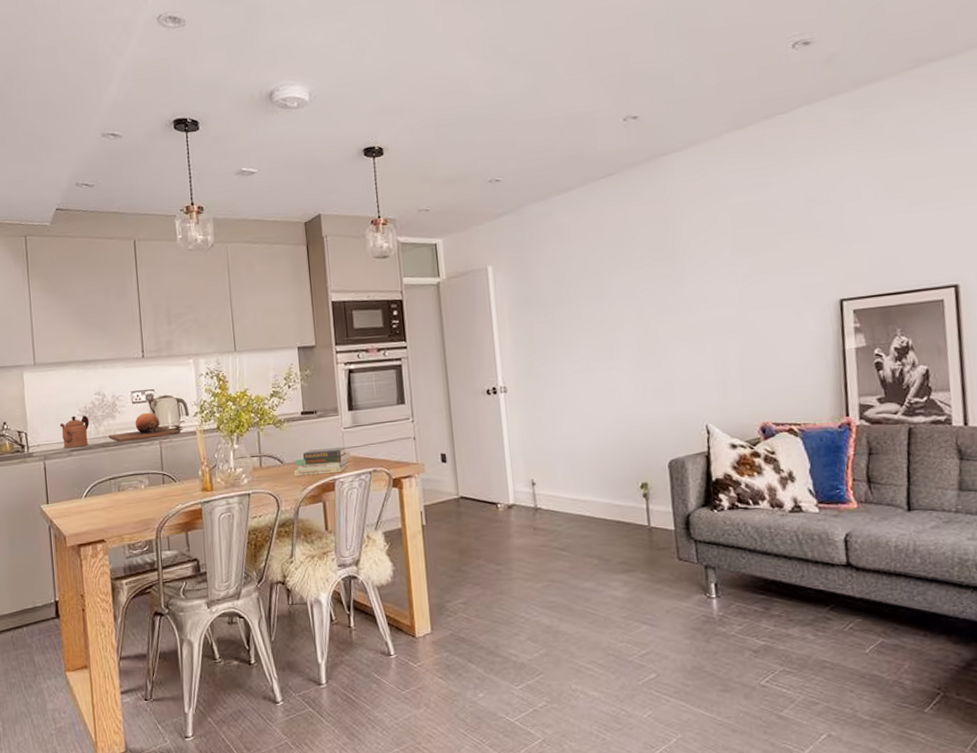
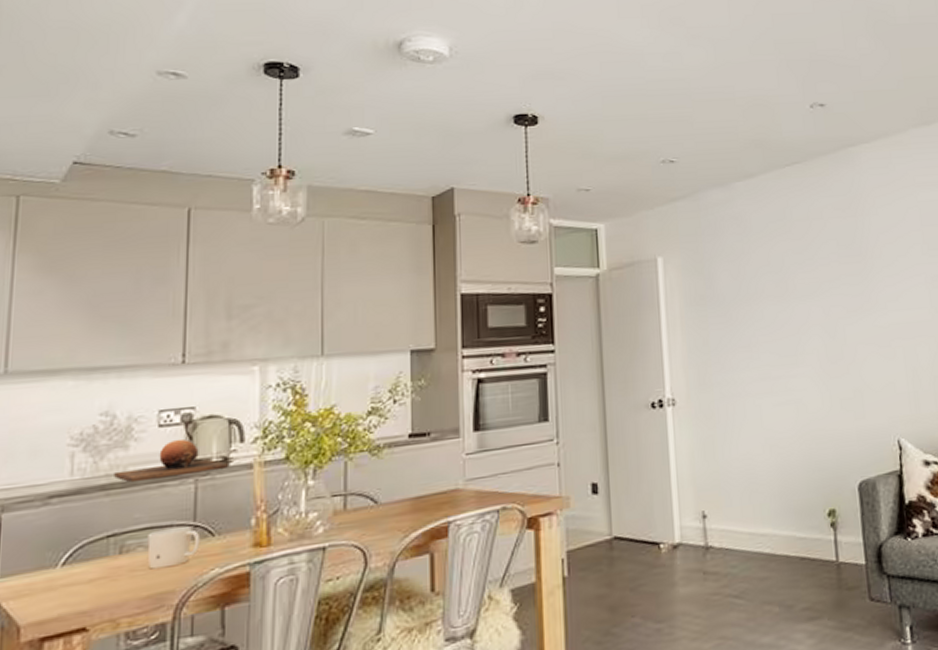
coffeepot: present [59,415,89,449] -> none [34,445,85,495]
mug: none [134,474,168,504] -> present [147,526,201,570]
books: present [293,447,351,477] -> none [392,479,473,521]

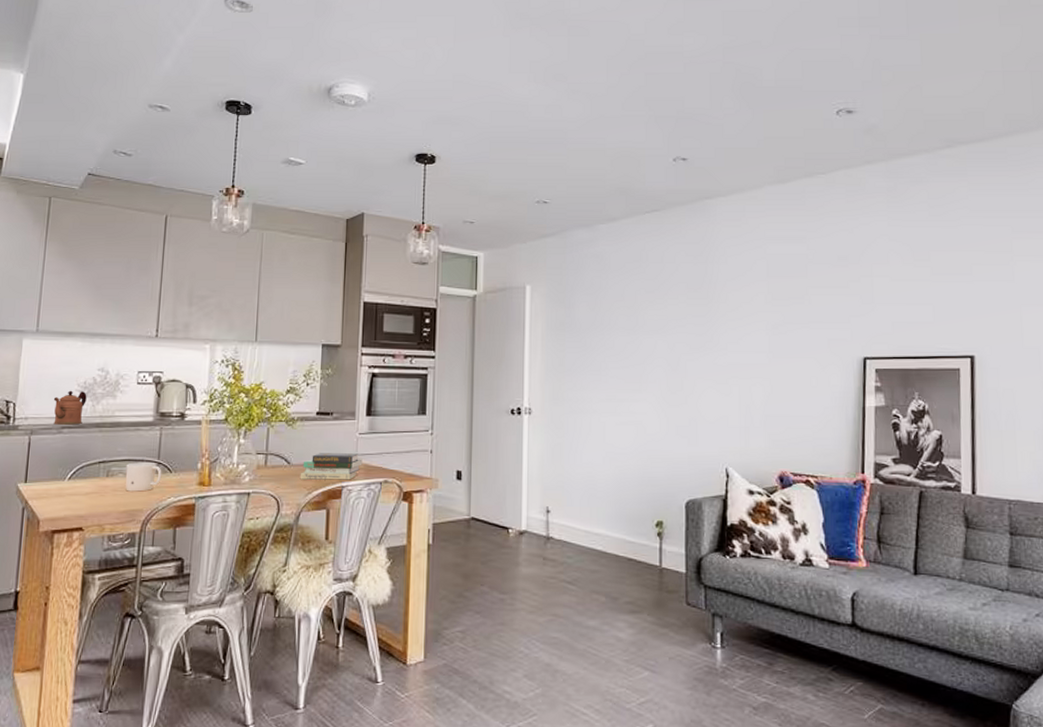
coffeepot: none [34,445,85,495] -> present [53,390,87,425]
chopping board: present [114,439,228,483] -> none [105,395,184,424]
books: none [392,479,473,521] -> present [300,453,363,480]

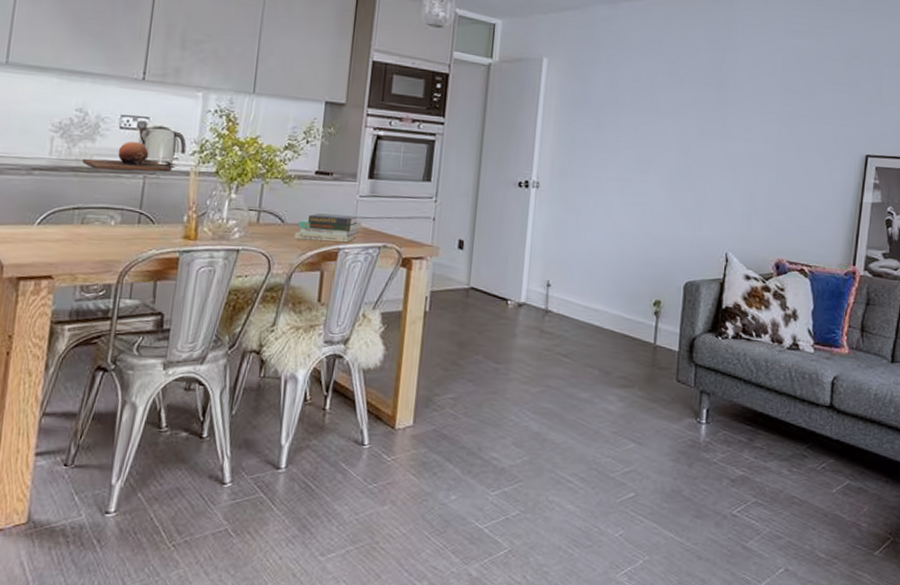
coffeepot: present [53,390,87,425] -> none [23,129,62,167]
chopping board: none [105,395,184,424] -> present [82,141,171,172]
mug: present [125,462,162,493] -> none [101,211,144,243]

